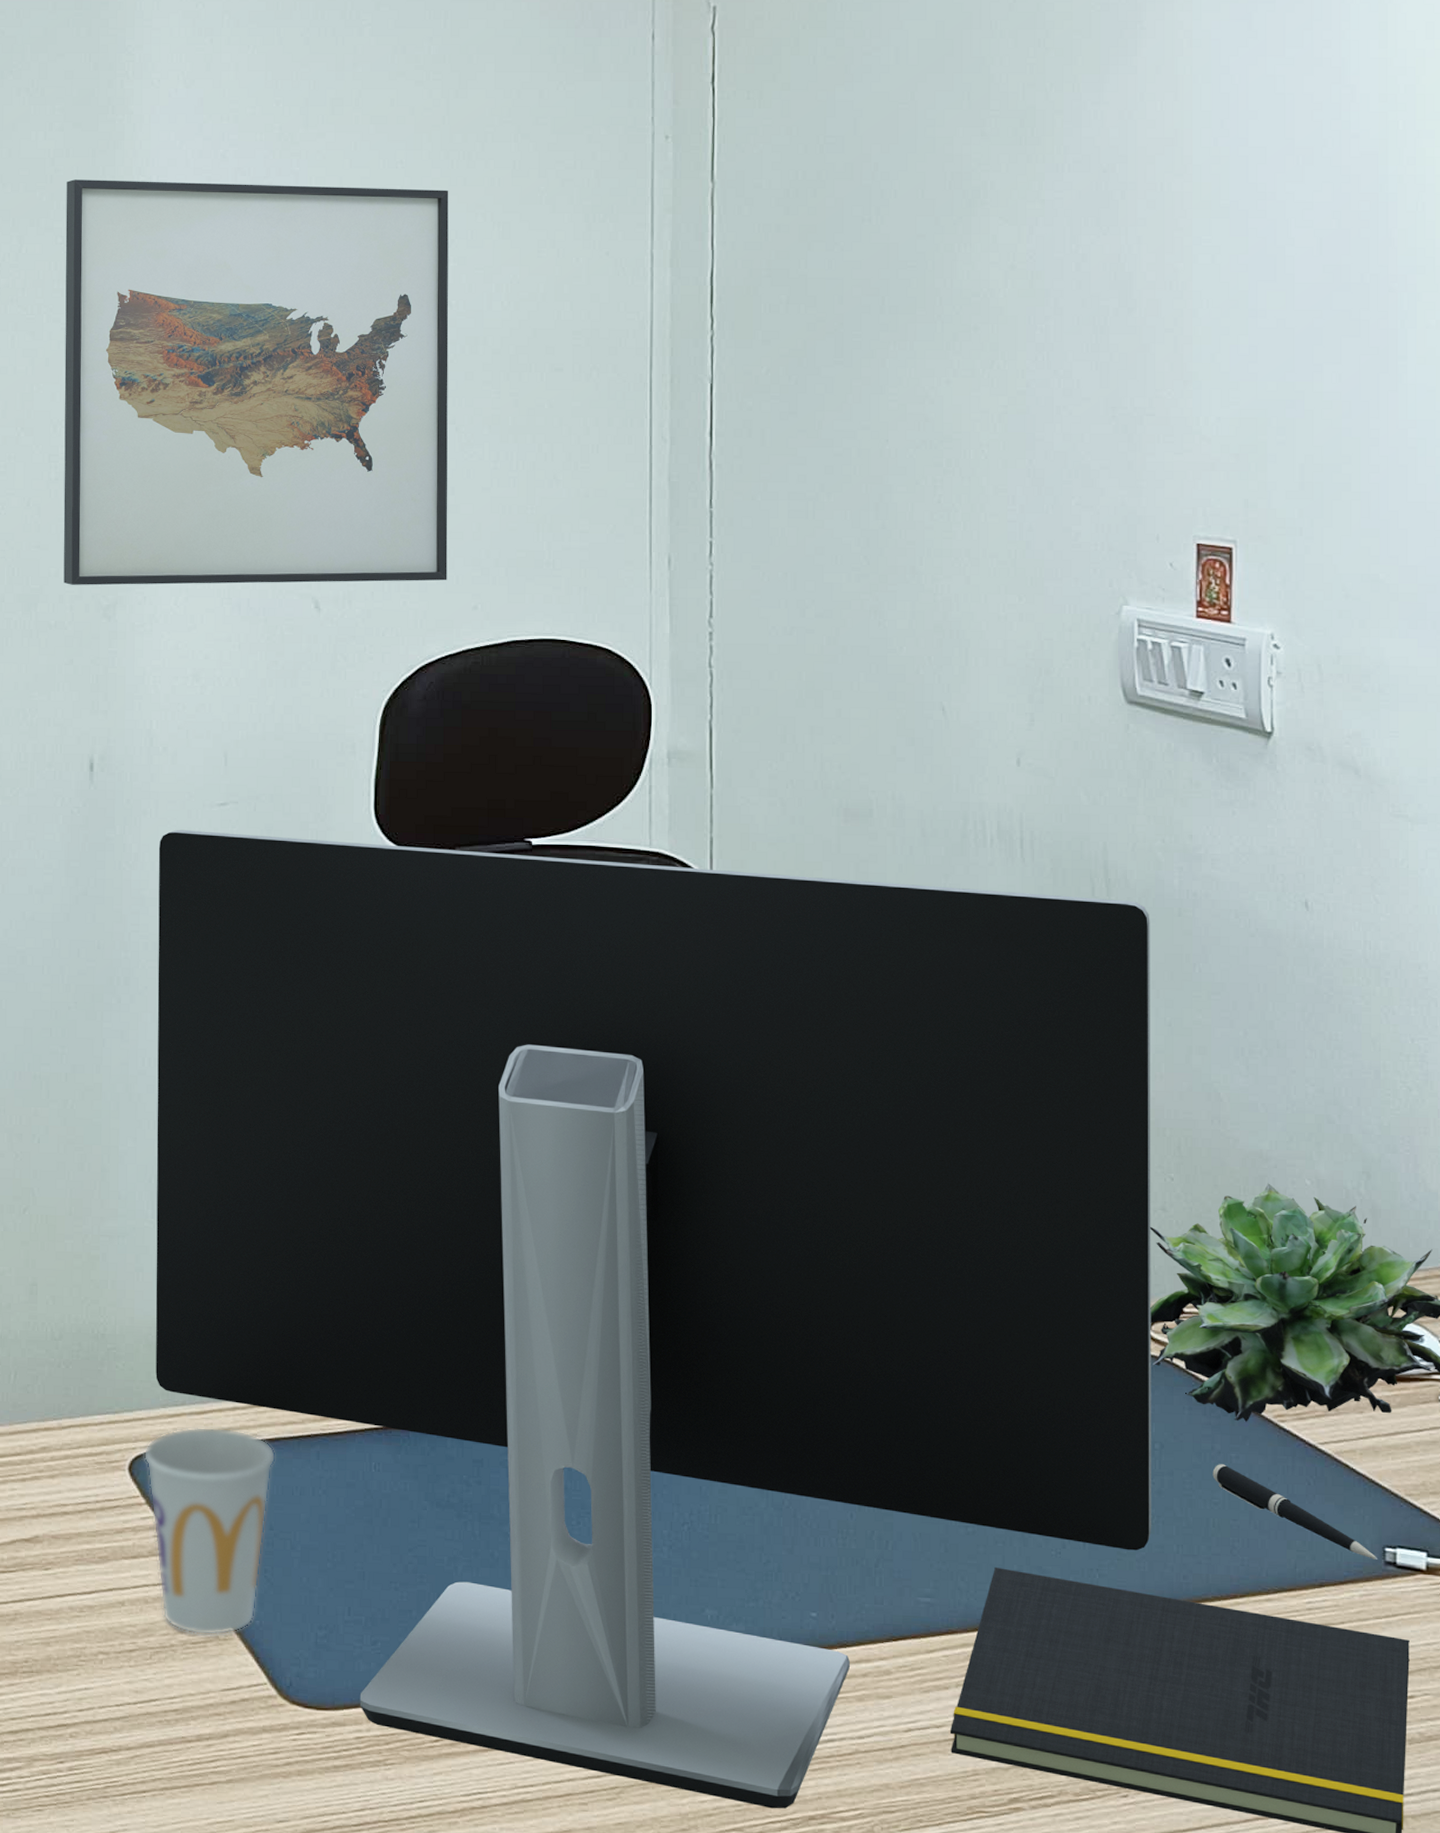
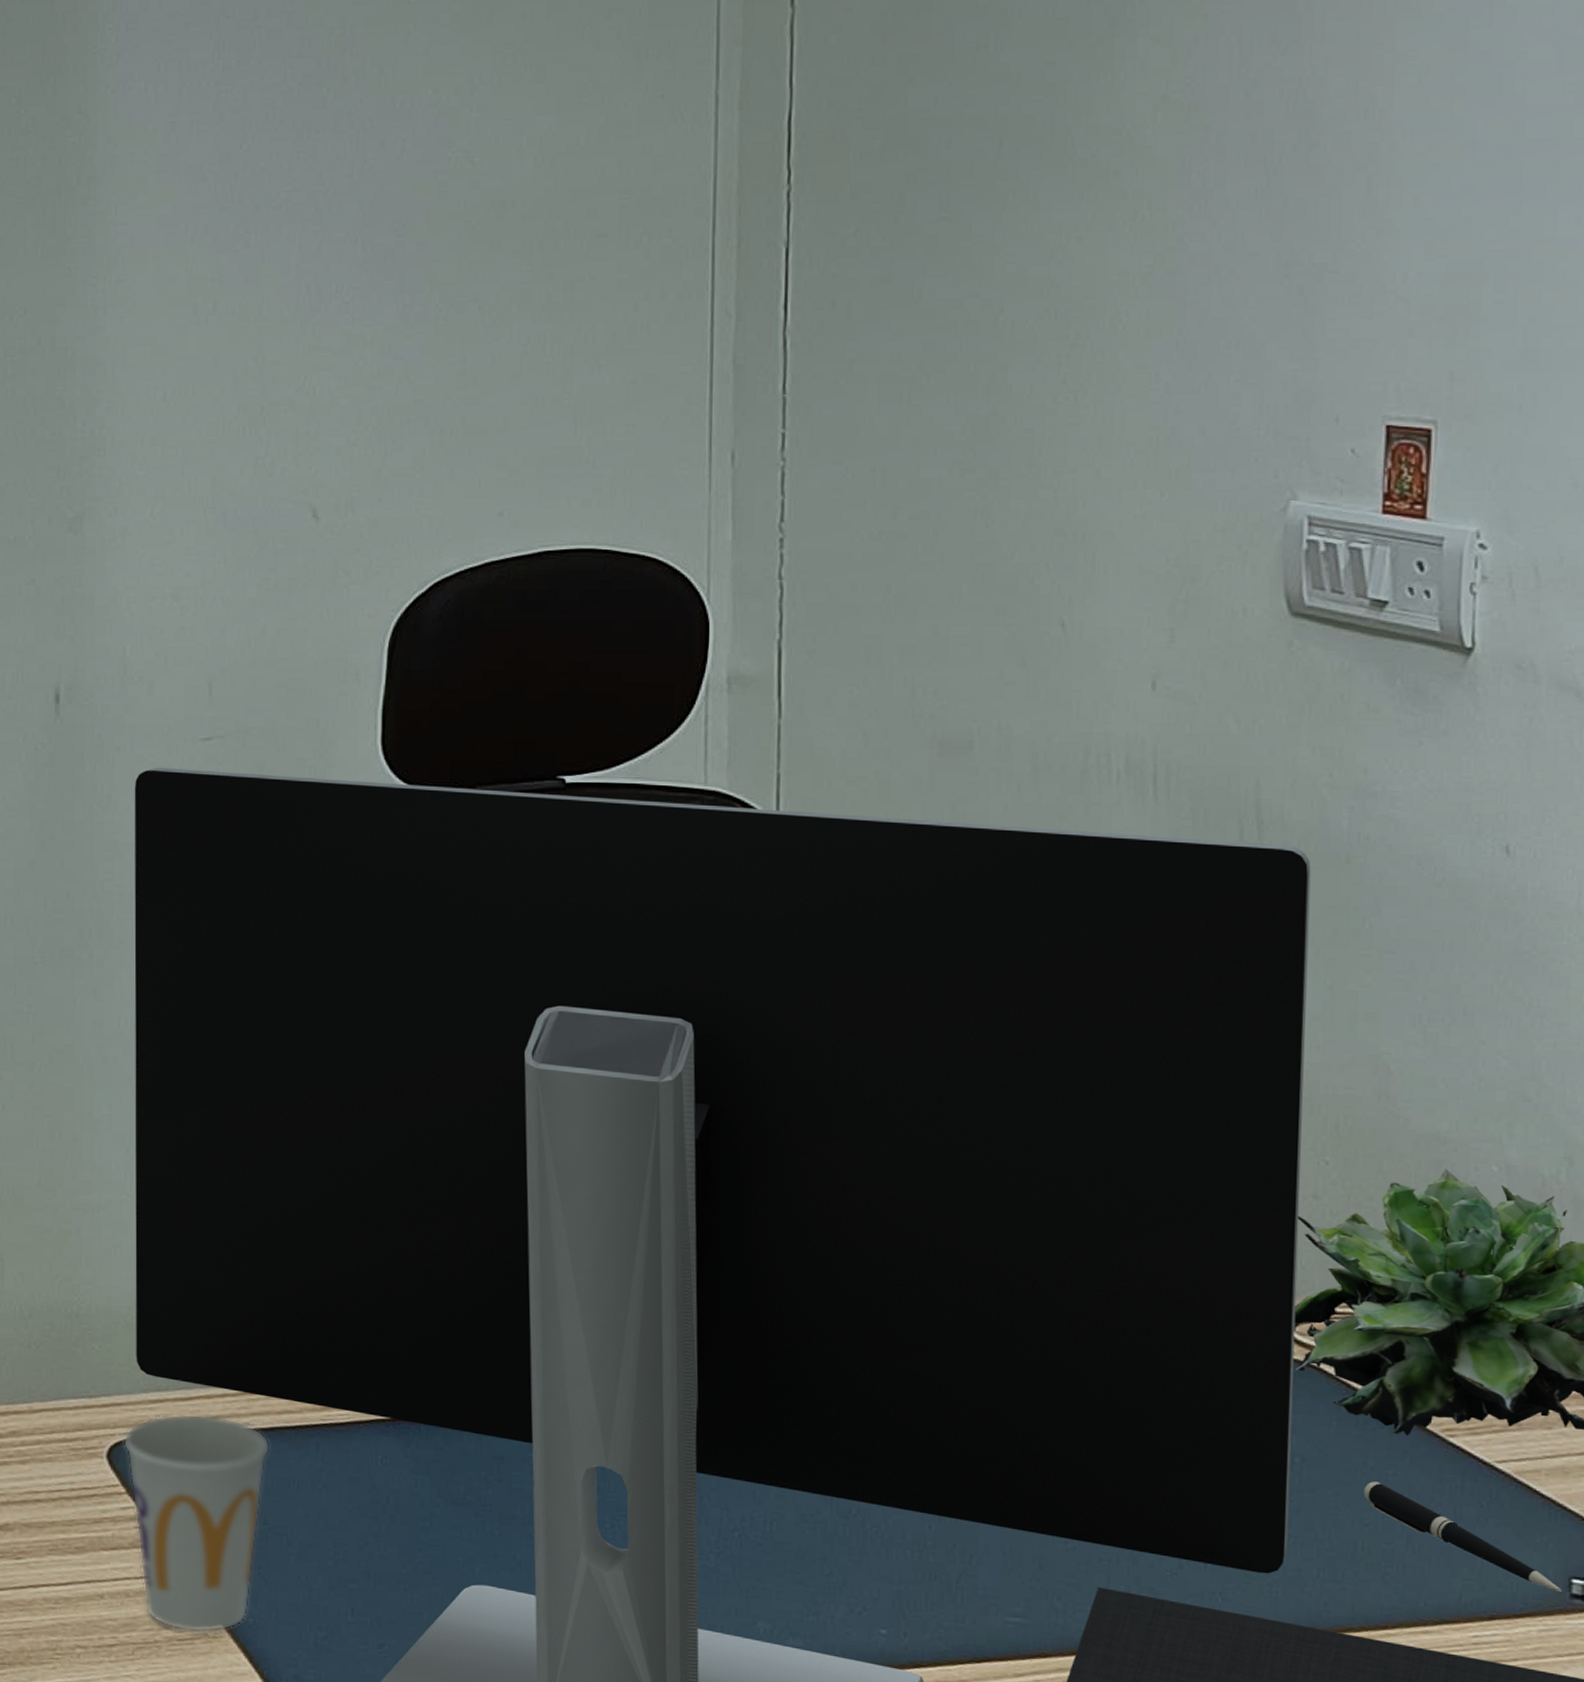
wall art: present [63,179,449,586] -> none [20,27,472,495]

